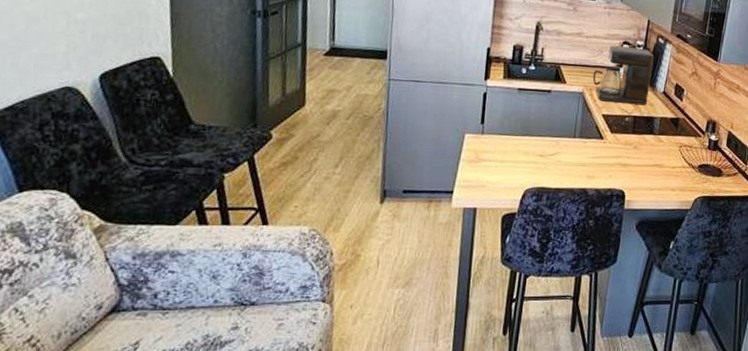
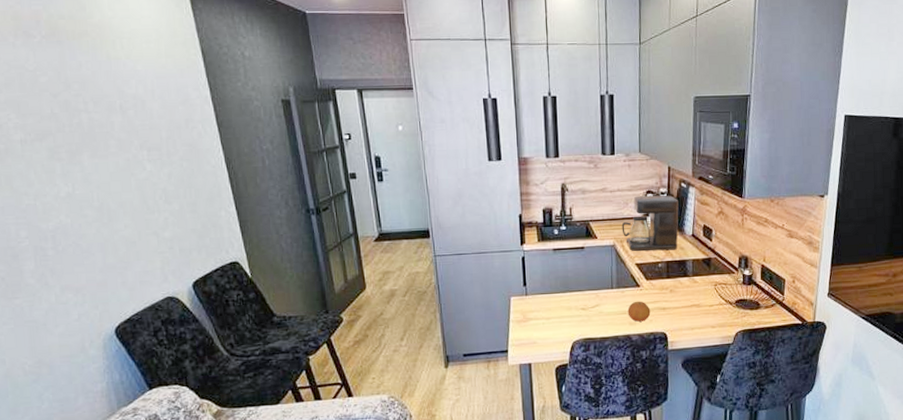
fruit: none [587,153,611,176] -> present [627,301,651,322]

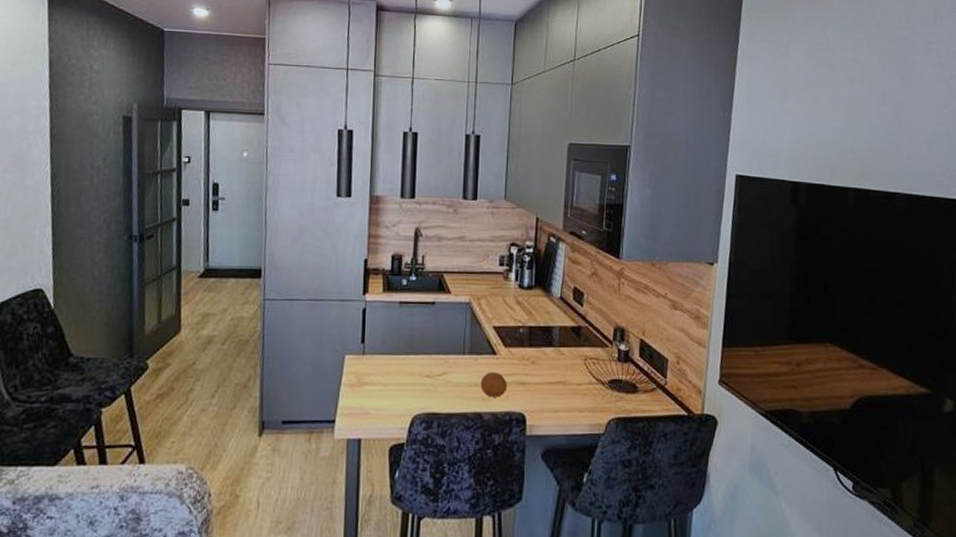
coffee maker: present [621,194,679,251] -> none [479,248,546,314]

